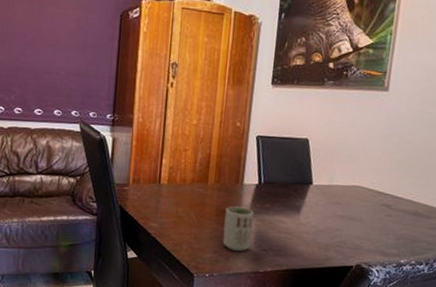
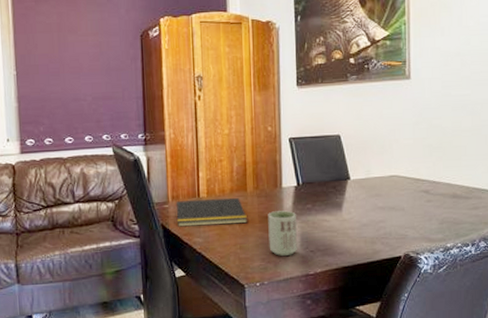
notepad: none [134,185,205,215] -> present [175,198,247,227]

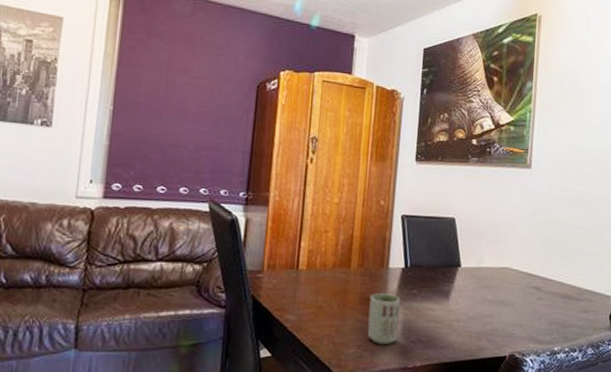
notepad: present [175,198,247,227] -> none [268,271,347,304]

